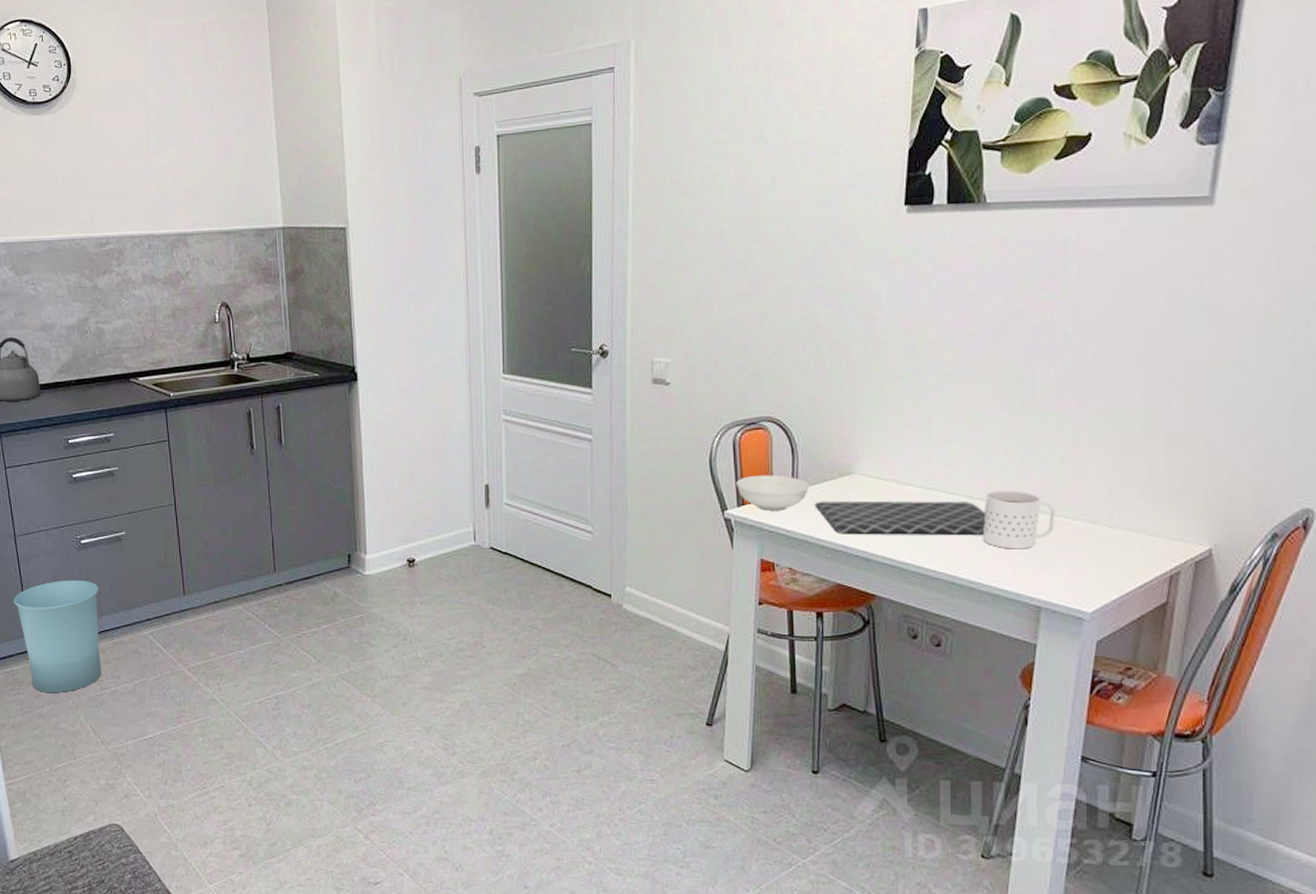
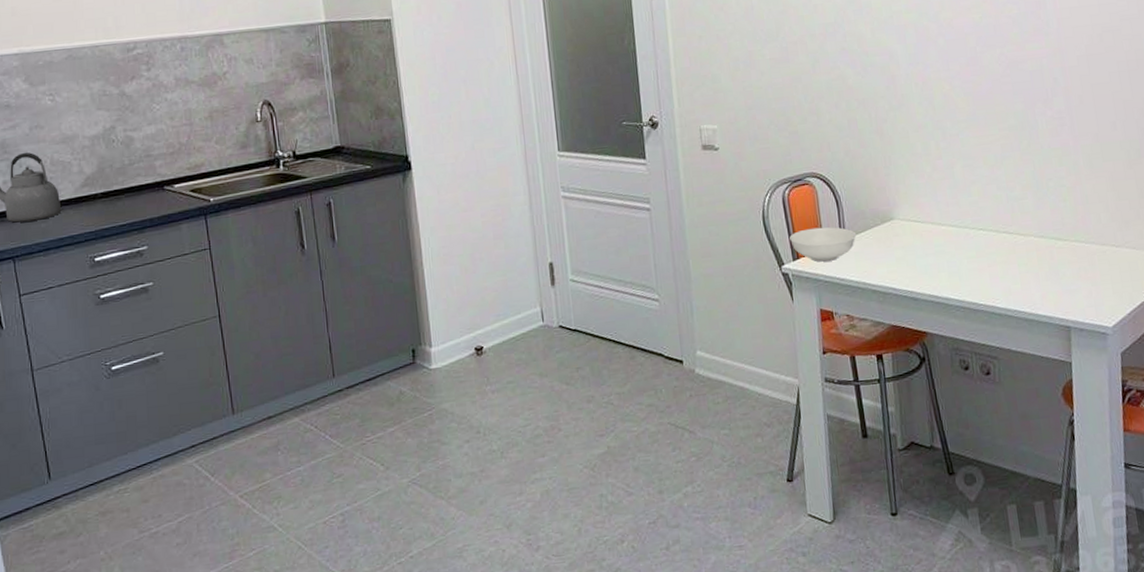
waste bin: present [14,580,102,693] -> none [31,411,139,546]
placemat: present [815,500,986,535] -> none [863,235,1013,277]
mug: present [982,490,1056,549] -> none [1009,221,1071,276]

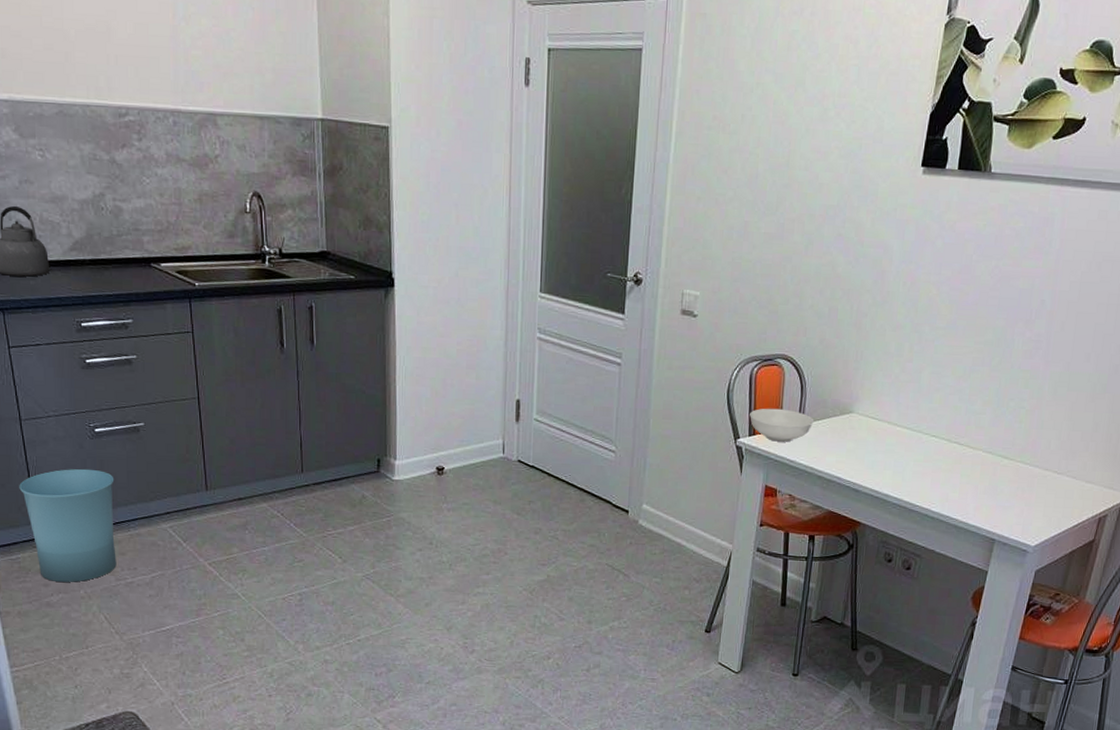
waste bin: none [31,411,139,546] -> present [19,468,117,582]

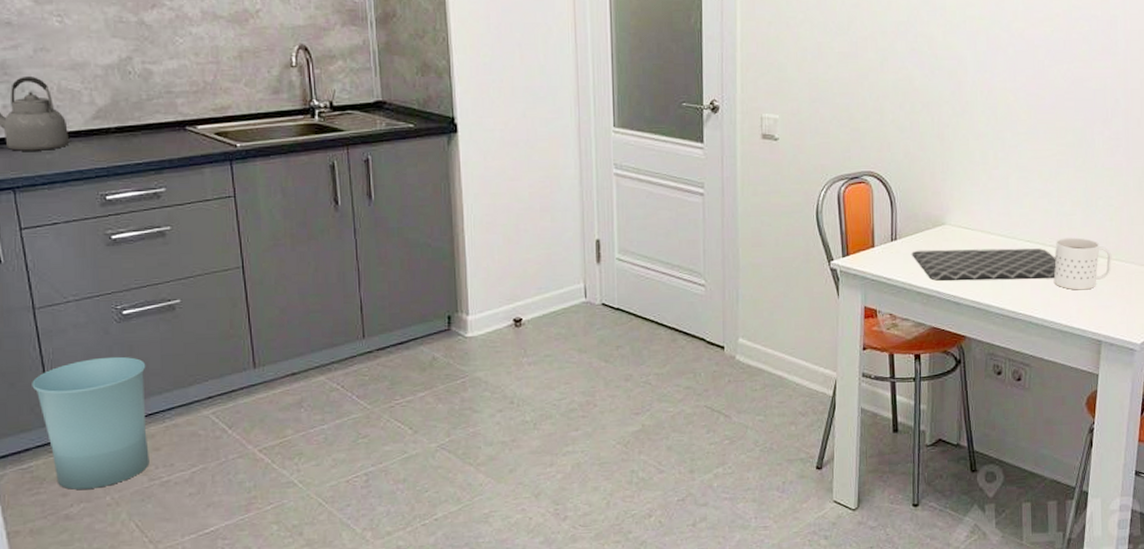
bowl: present [750,408,814,442] -> none [841,226,908,260]
placemat: none [816,435,960,474] -> present [912,248,1056,281]
mug: none [954,436,1017,489] -> present [1053,237,1112,290]

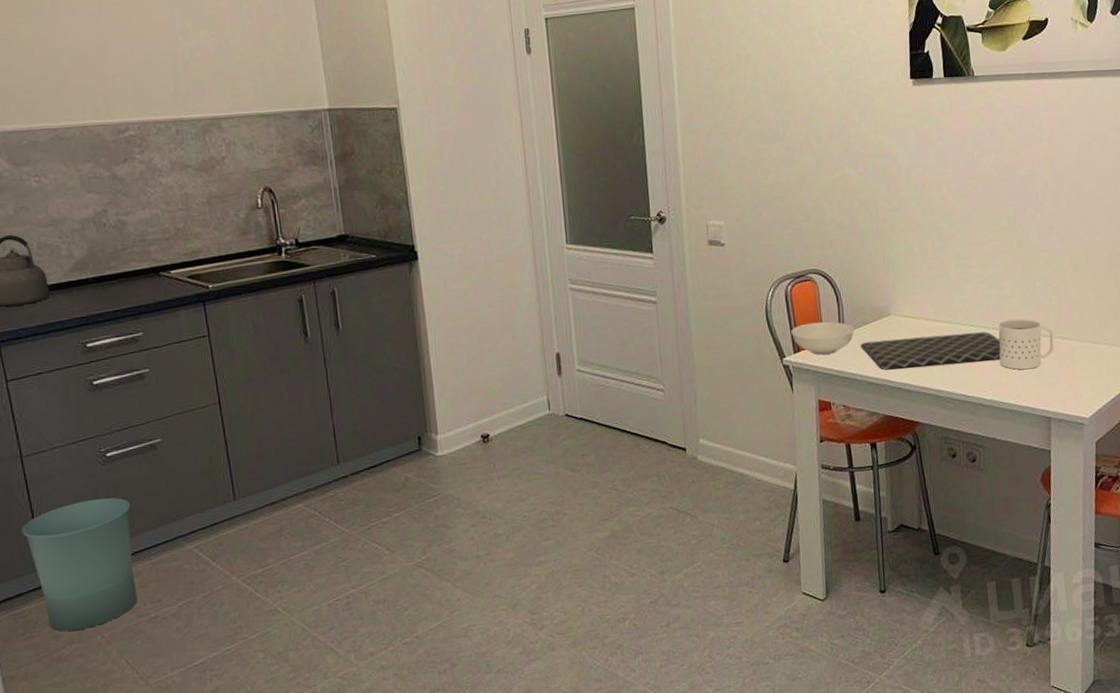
bowl: none [841,226,908,260] -> present [791,321,855,355]

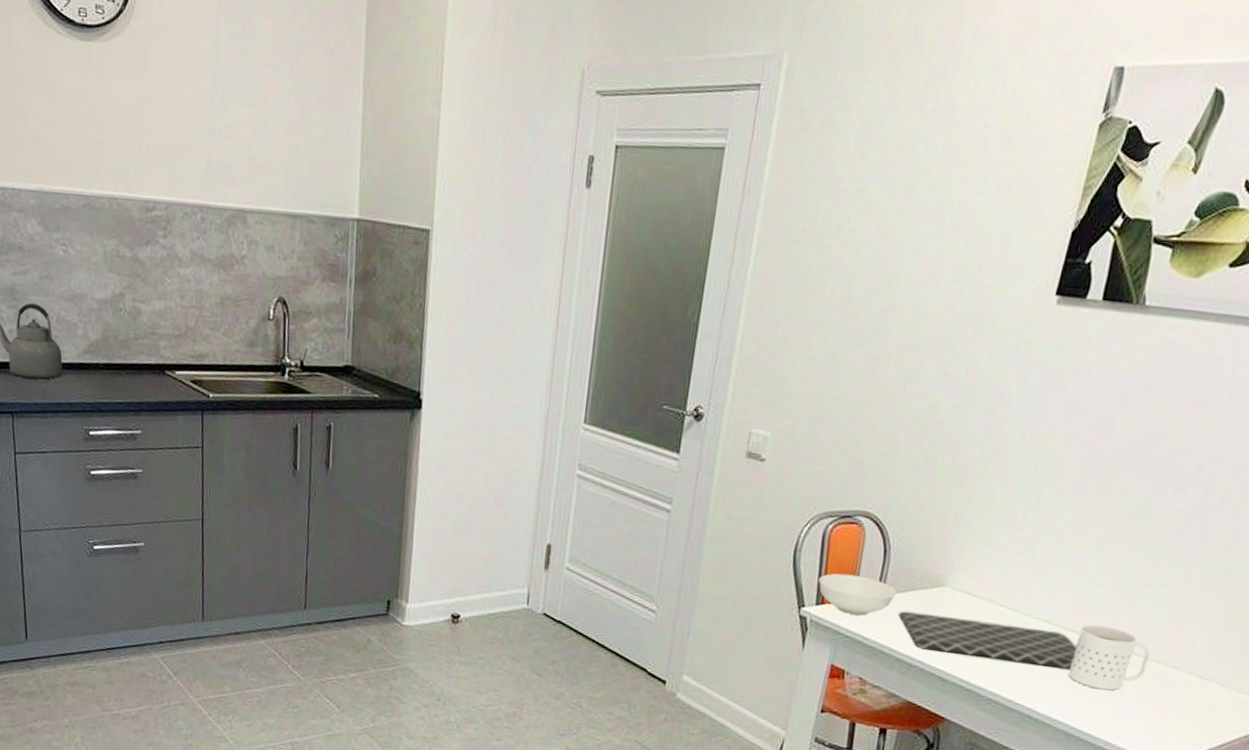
waste bin: present [22,497,138,632] -> none [13,587,109,709]

